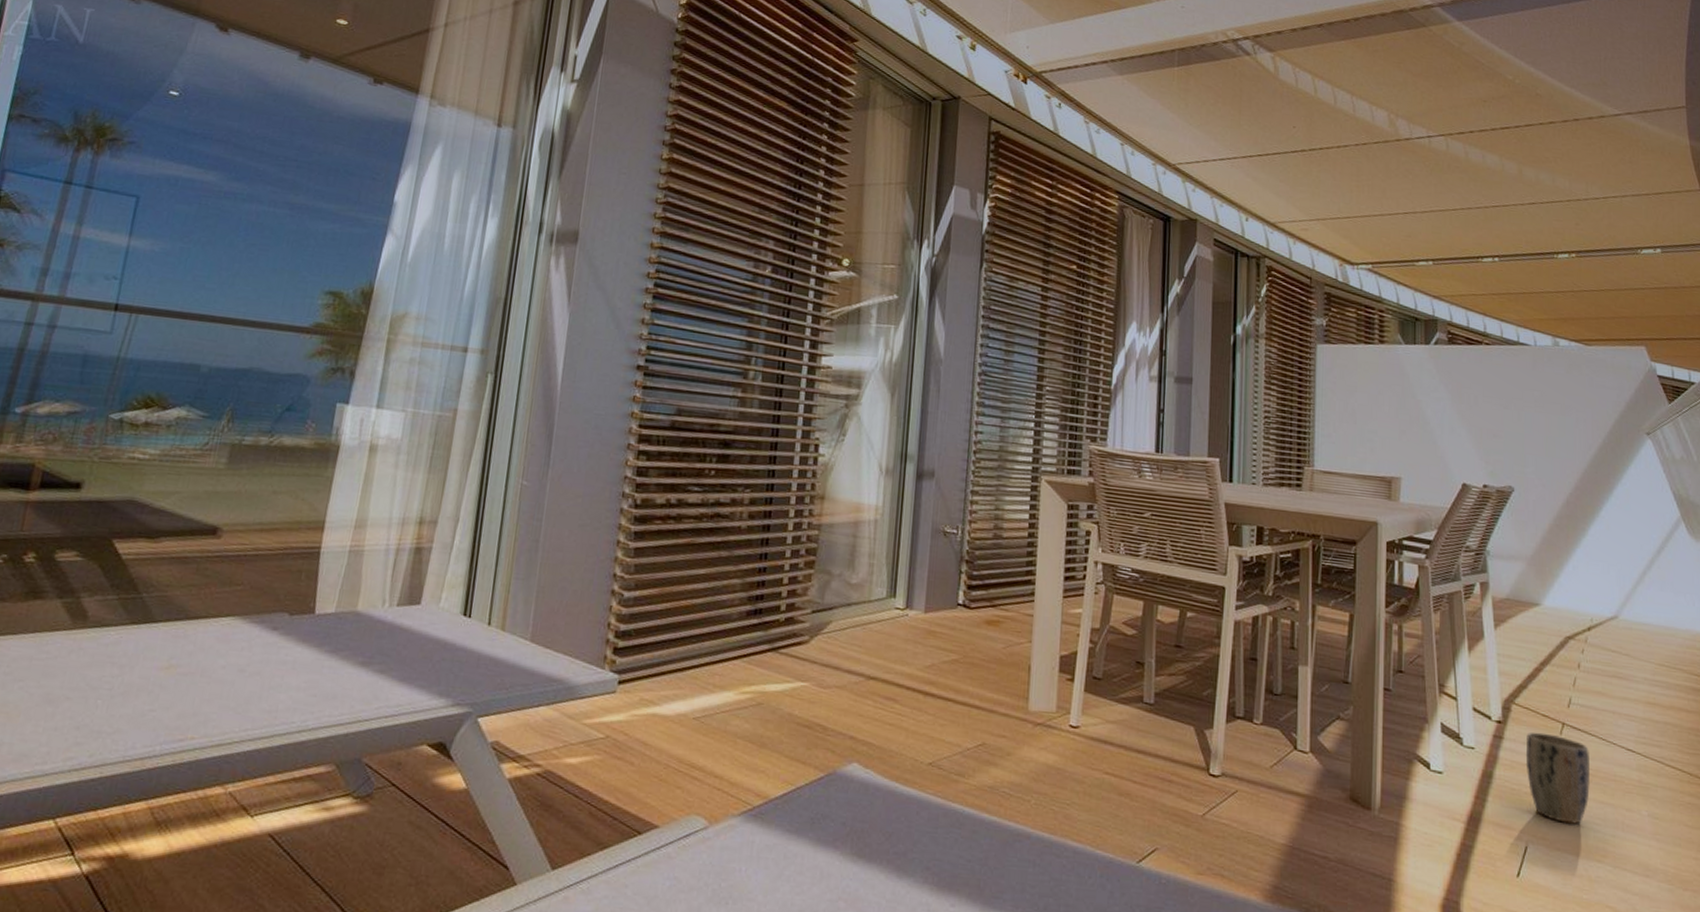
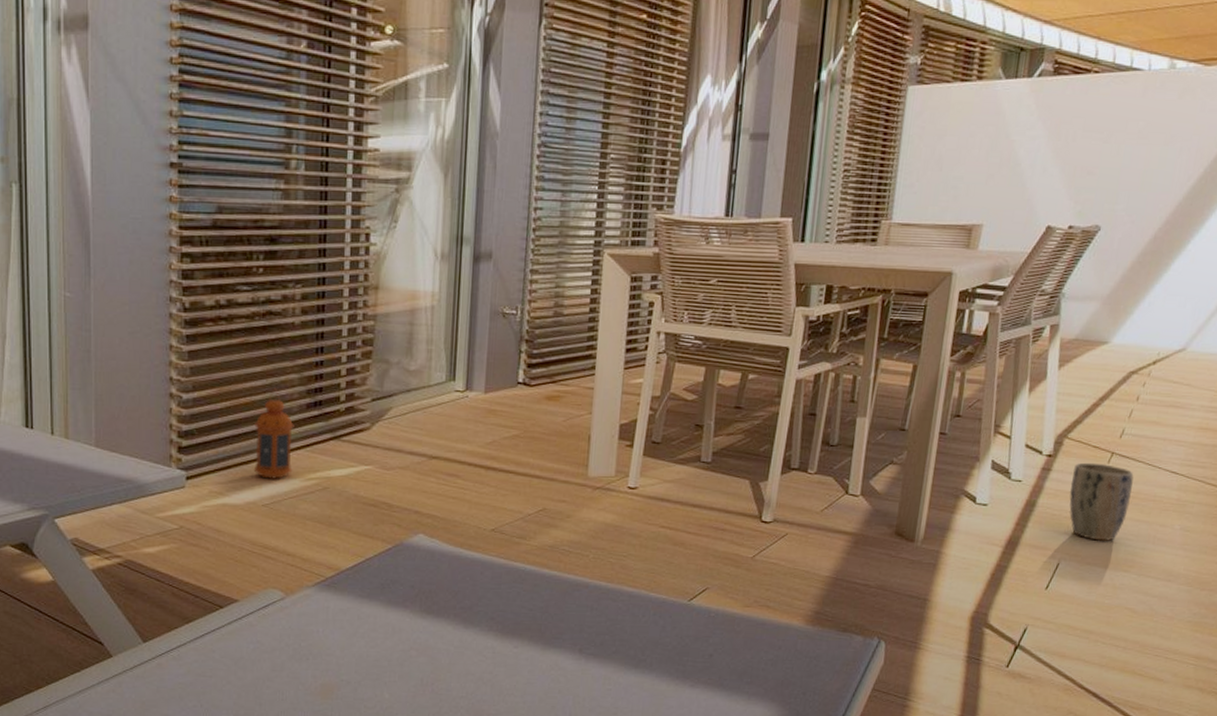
lantern: none [687,591,733,691] -> present [253,387,294,479]

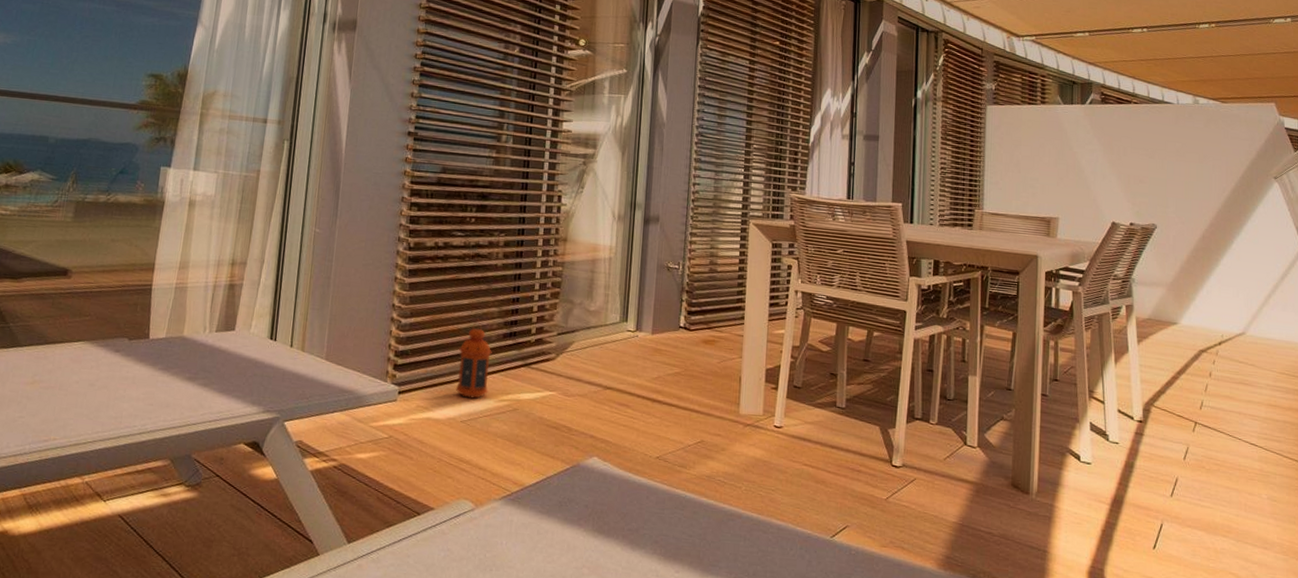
plant pot: present [1069,462,1134,541] -> none [1162,429,1218,506]

